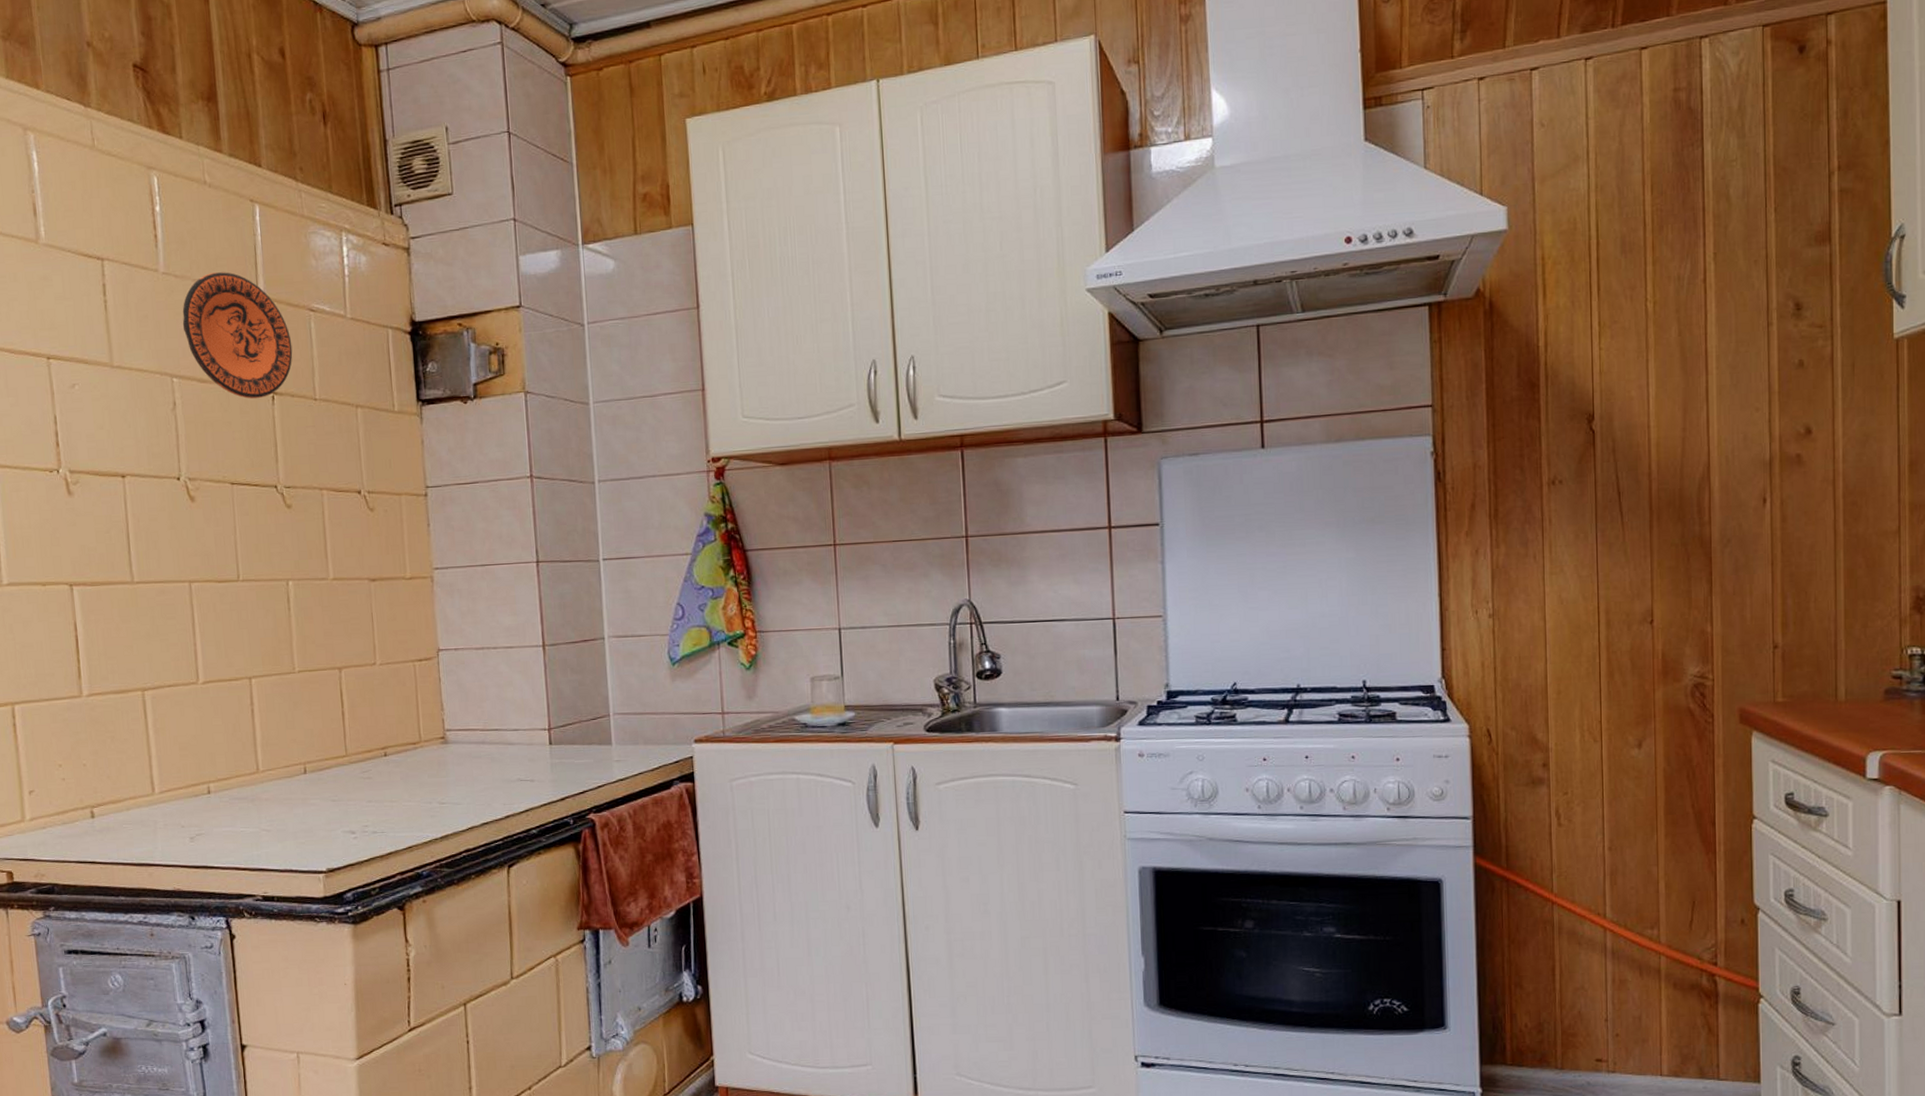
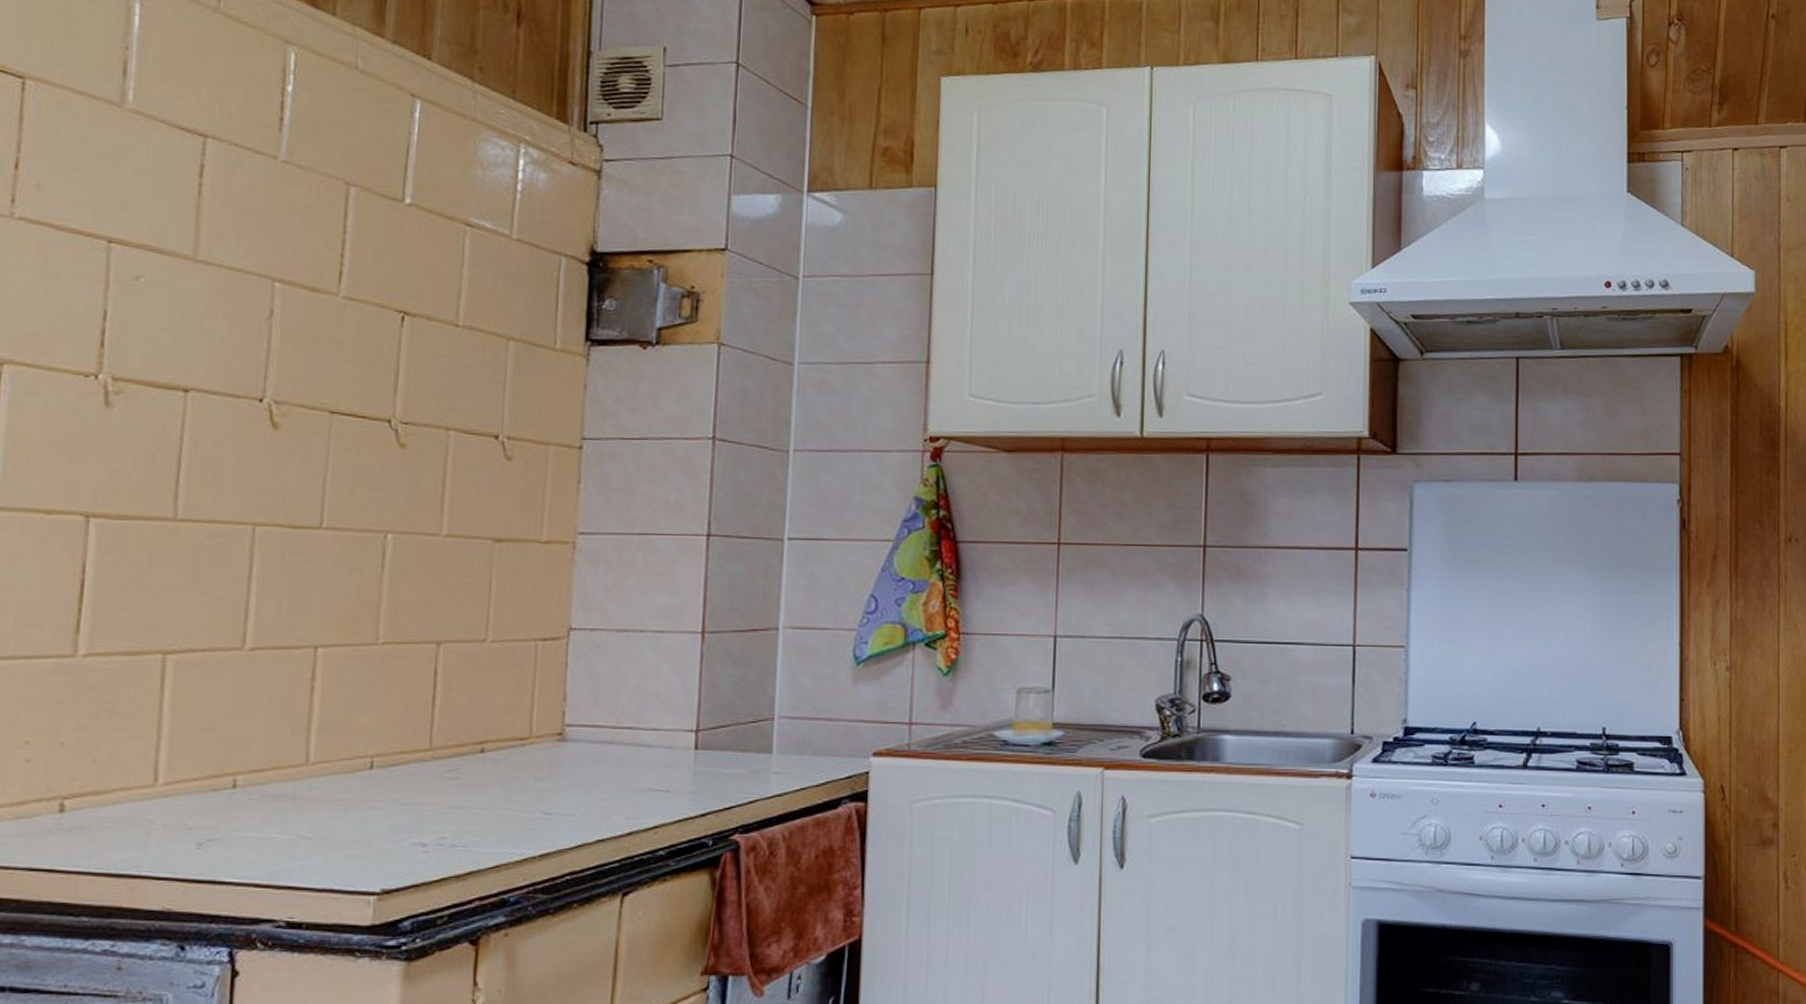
decorative plate: present [182,272,293,399] -> none [298,168,438,318]

